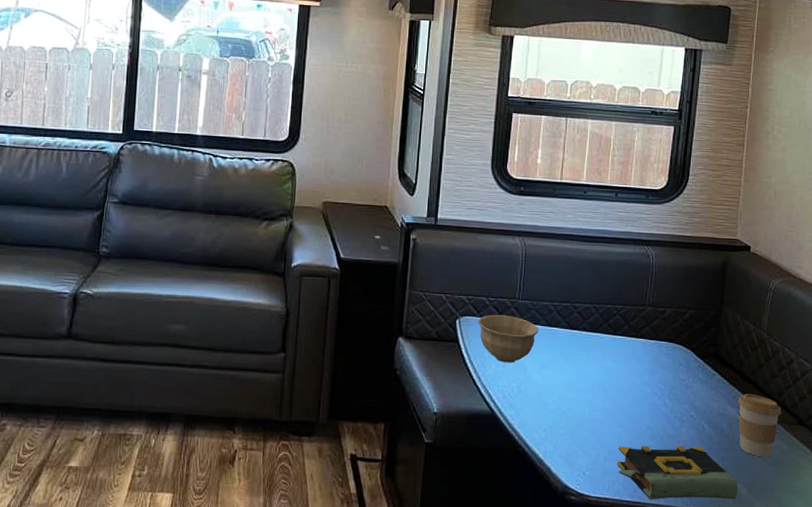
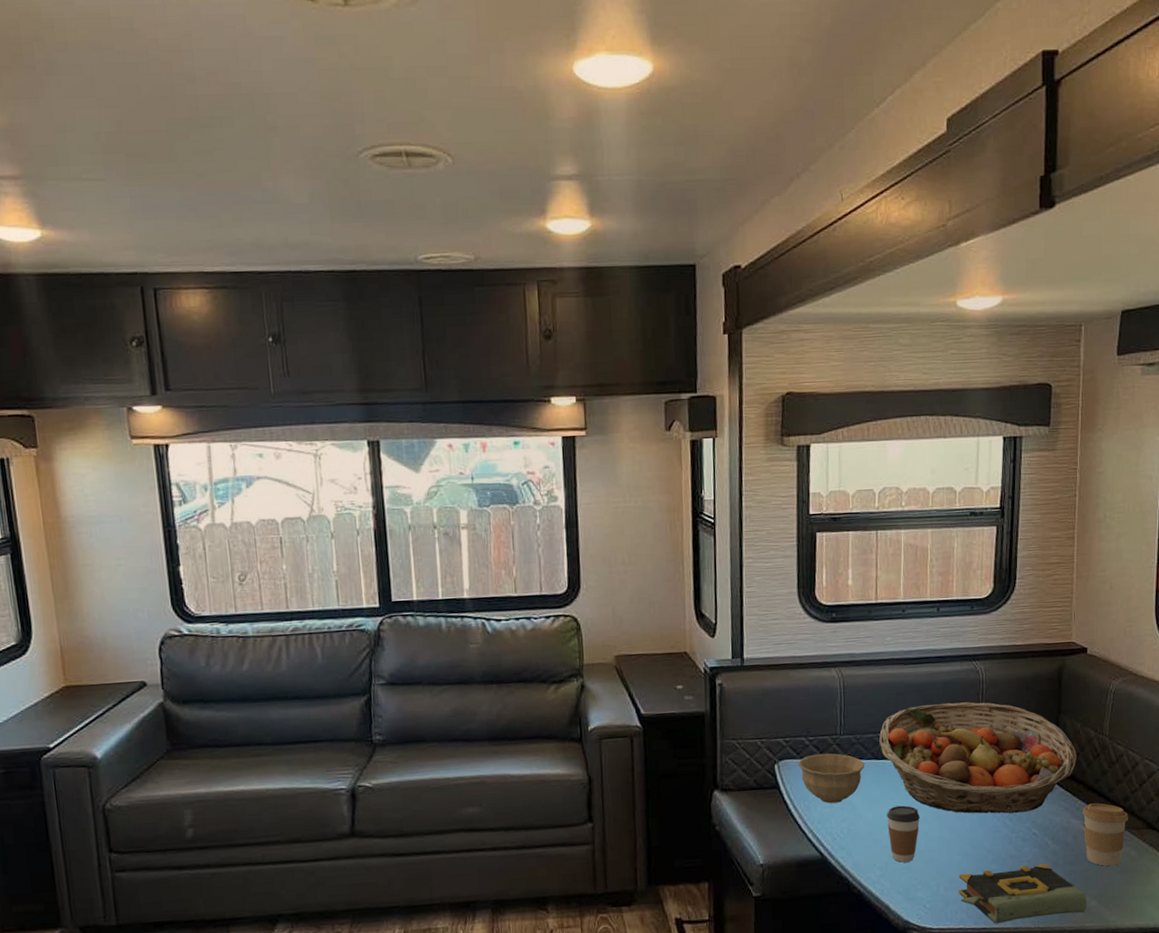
fruit basket: none [554,280,736,394] -> present [879,702,1078,814]
coffee cup: none [555,373,586,428] -> present [887,805,920,863]

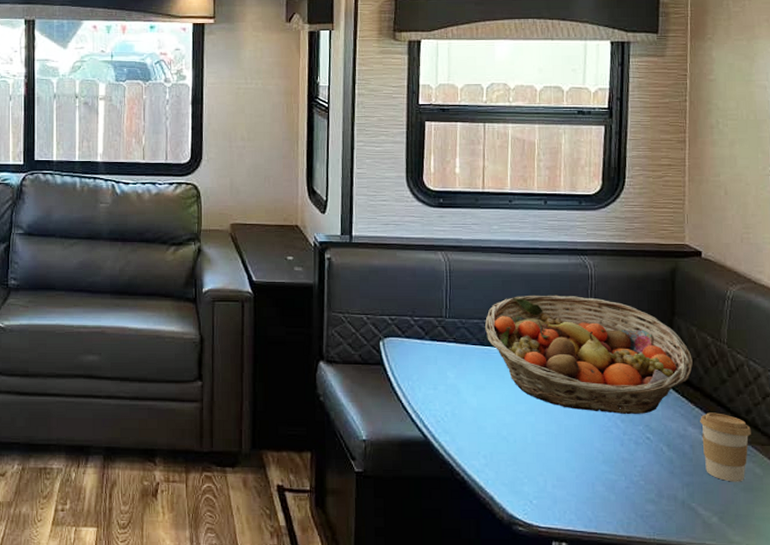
bowl: present [797,753,865,804] -> none [402,334,470,385]
coffee cup: present [887,805,920,863] -> none [492,394,526,453]
book: present [958,863,1087,924] -> none [566,470,708,530]

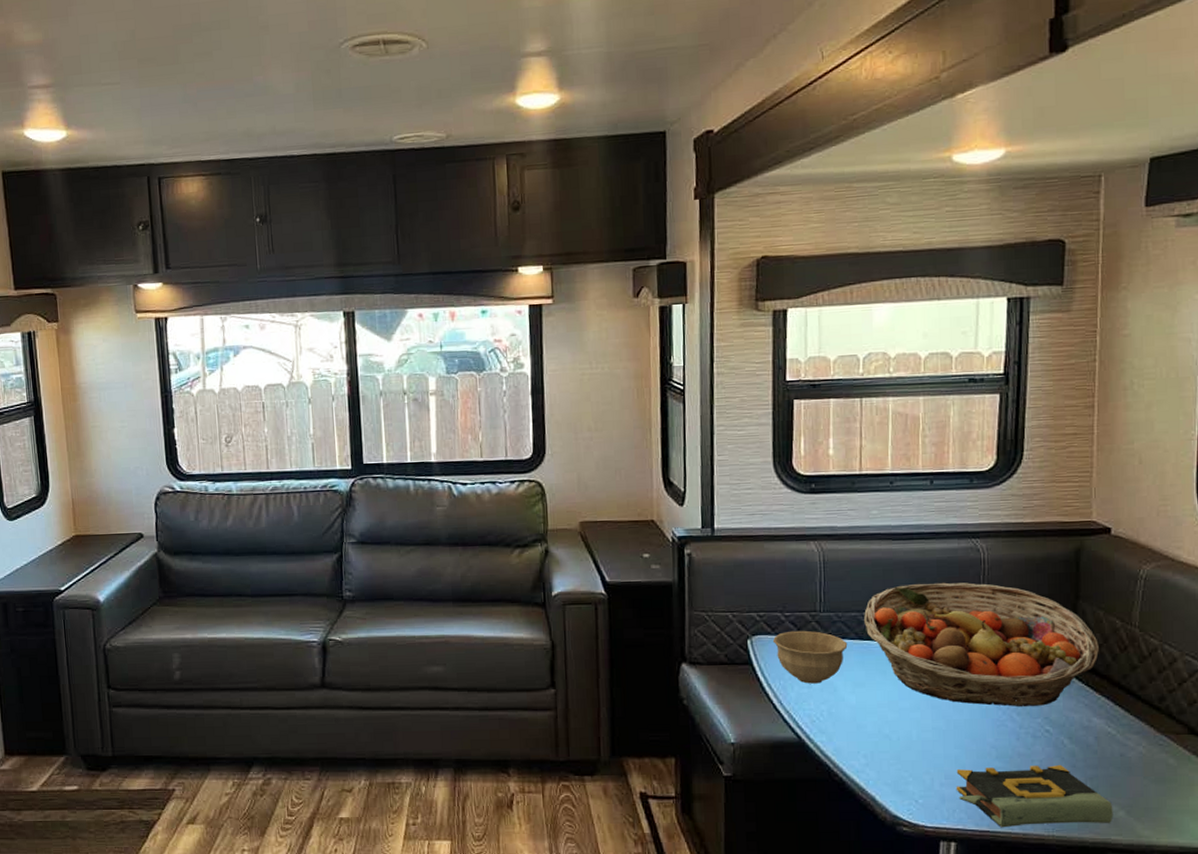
bowl: none [402,334,470,385] -> present [772,630,848,684]
book: none [566,470,708,530] -> present [956,764,1113,828]
coffee cup: present [700,412,751,482] -> none [1106,701,1165,774]

